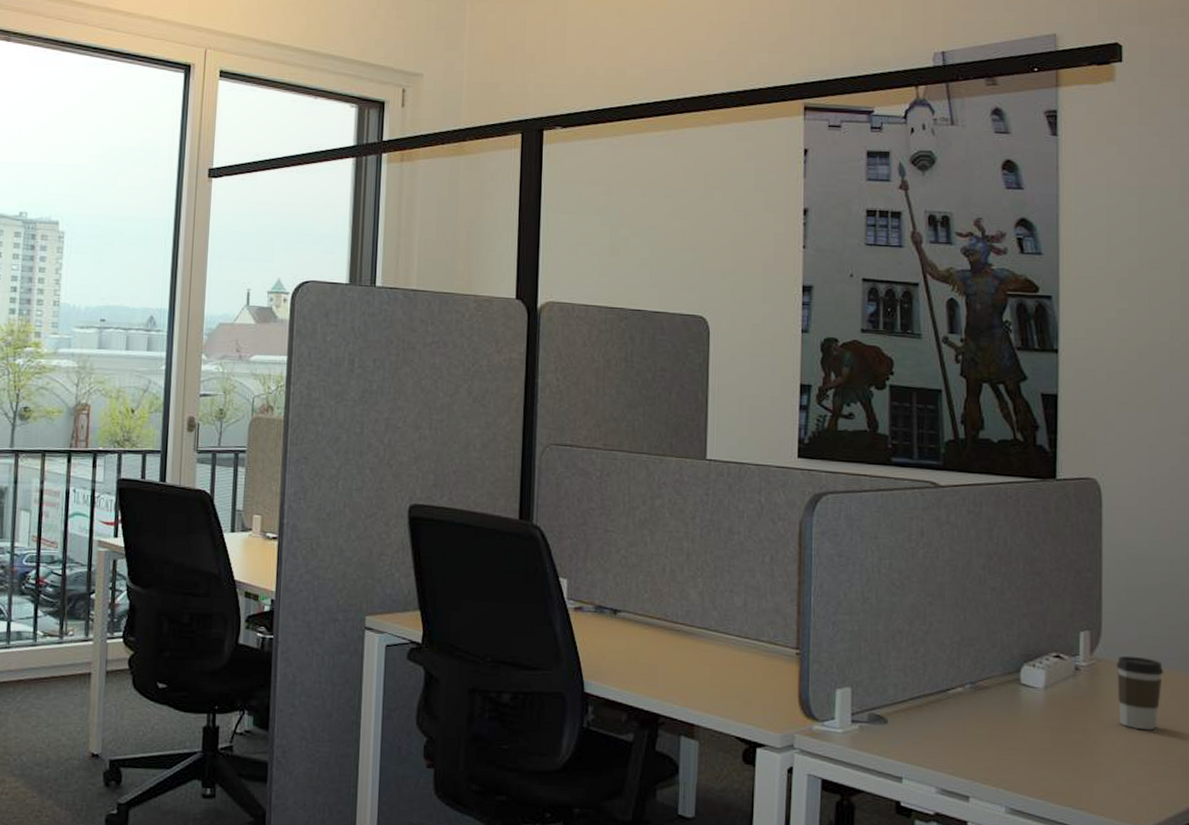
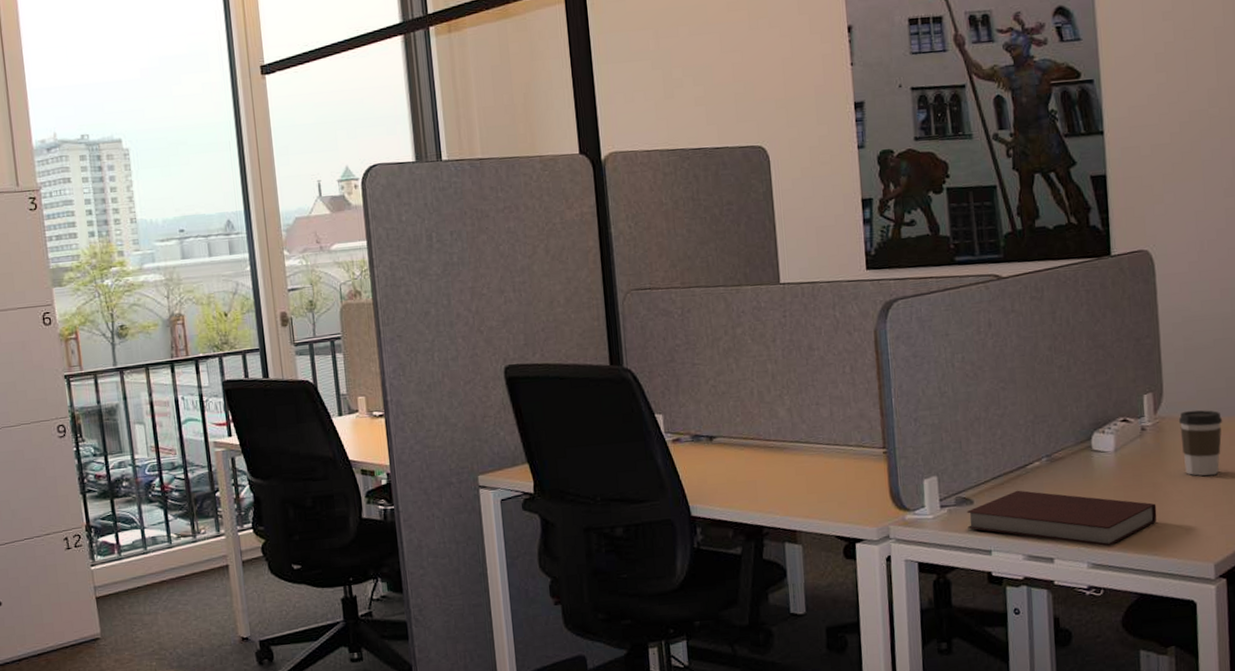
notebook: none [879,715,1086,792] -> present [966,490,1157,547]

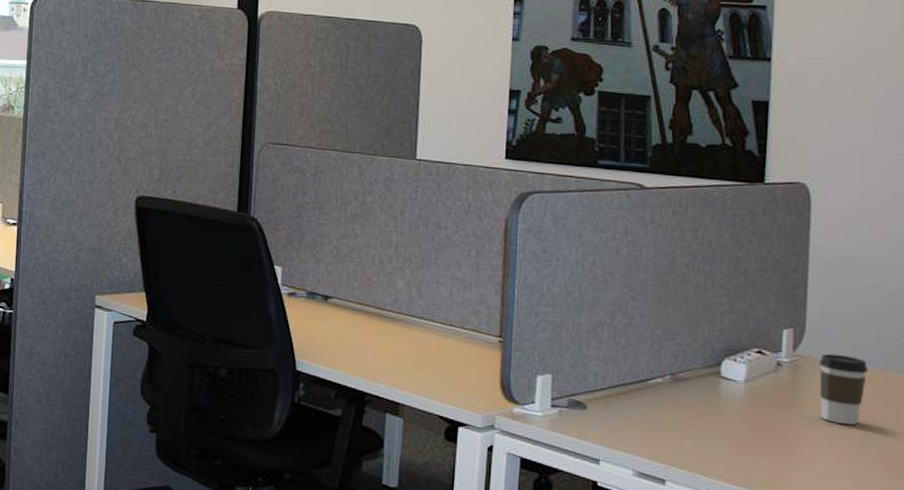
notebook: present [966,490,1157,547] -> none [577,403,785,479]

